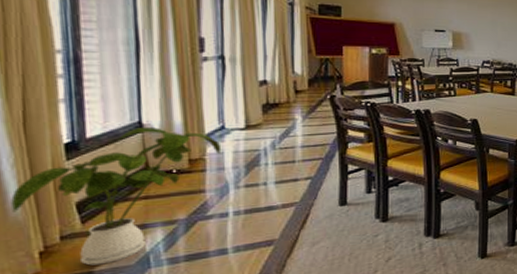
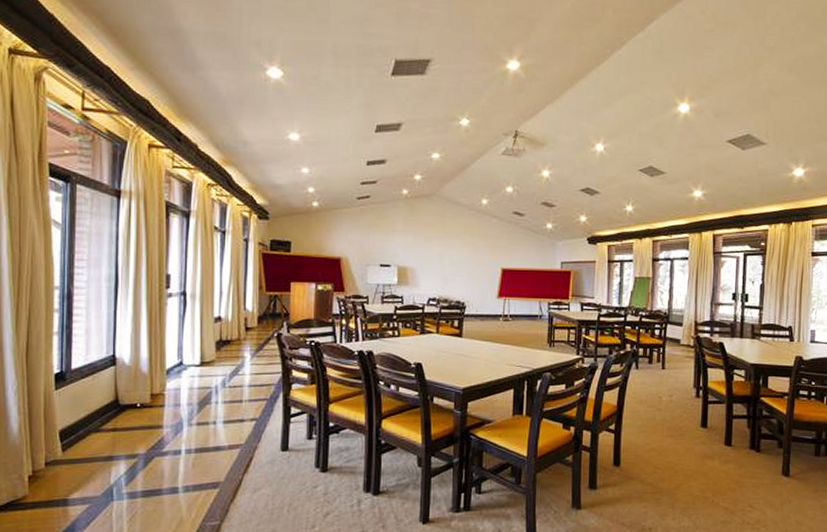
house plant: present [11,128,222,266] -> none [12,361,179,493]

